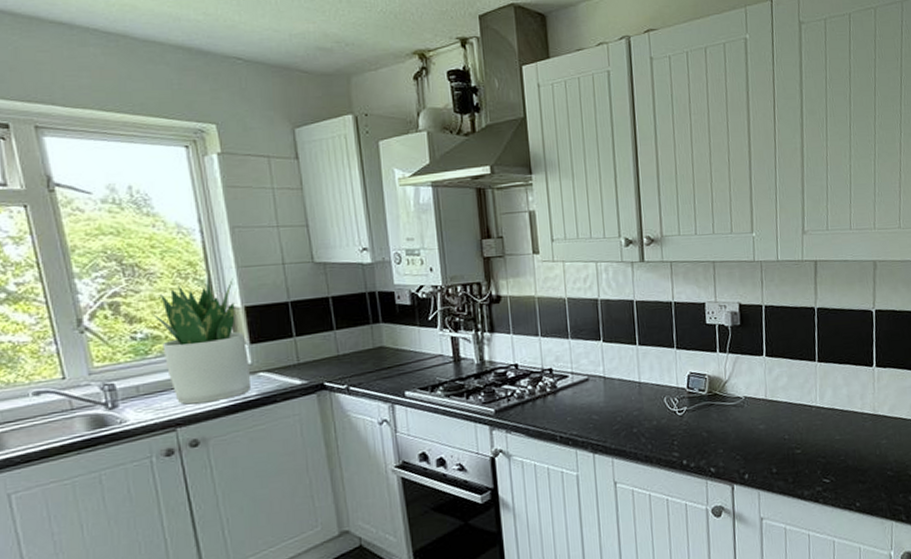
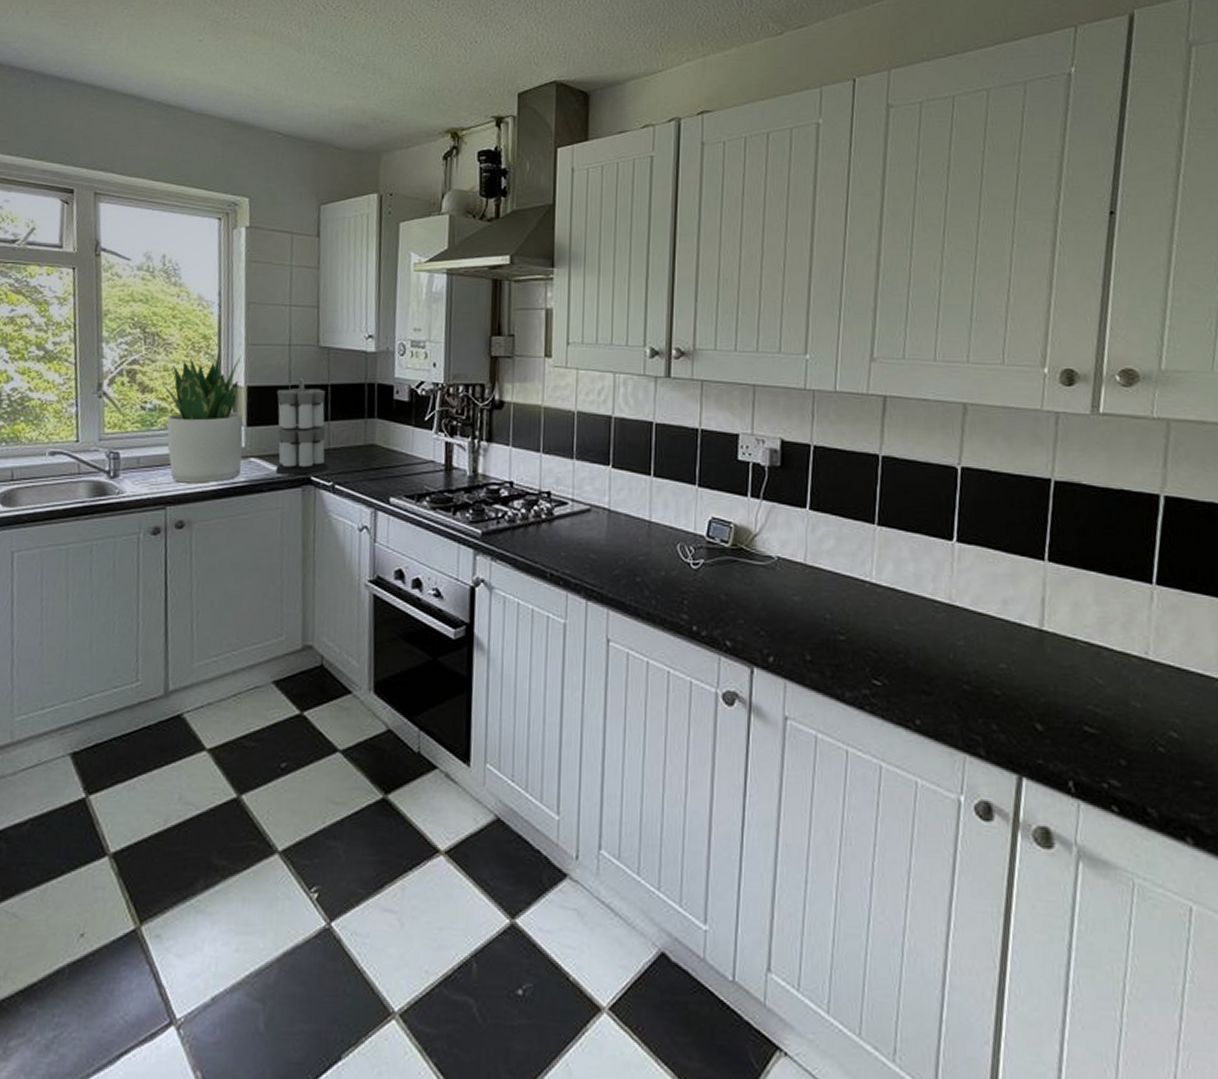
spice rack: none [276,293,342,385] -> present [275,378,330,476]

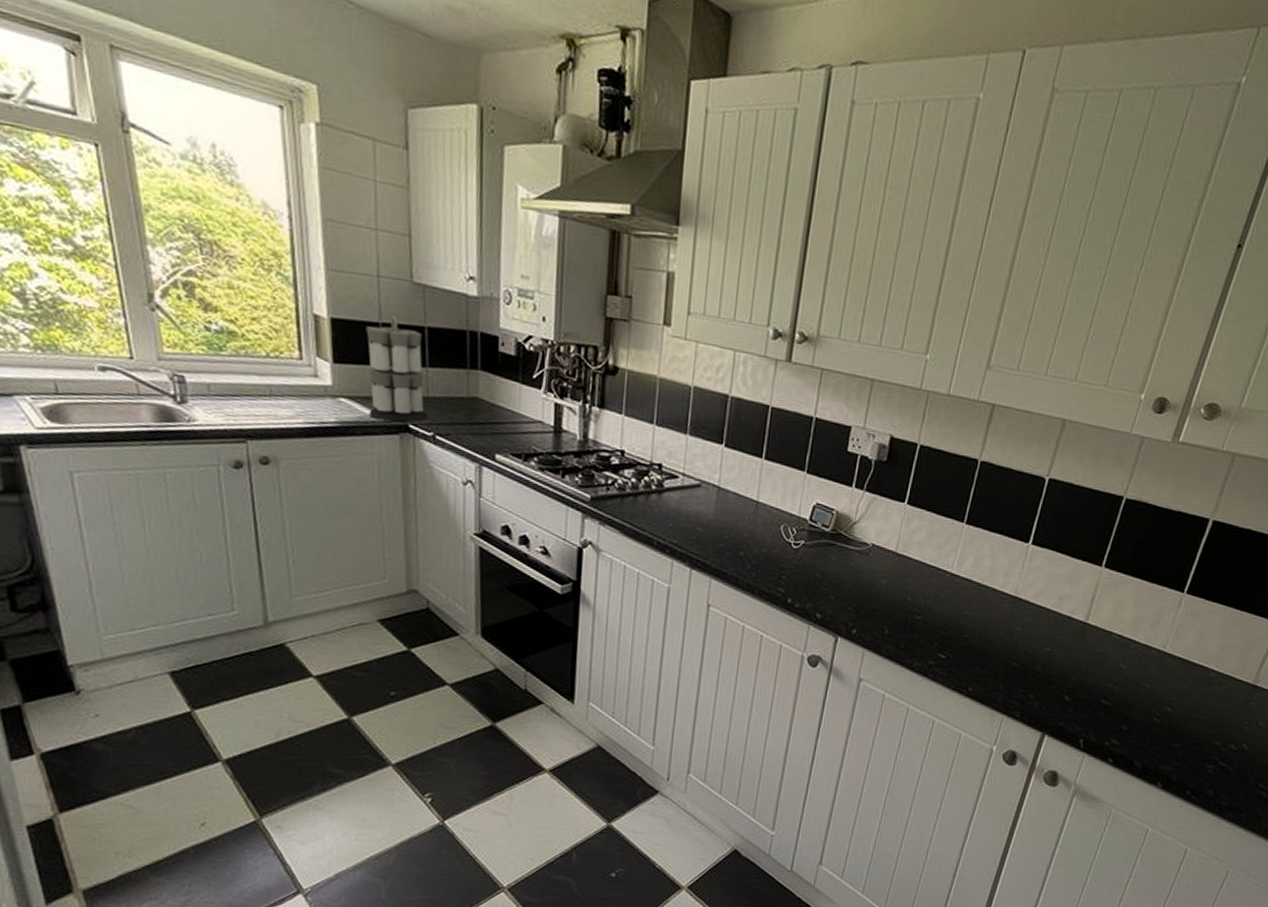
planter: present [162,353,244,483] -> none [228,275,331,420]

